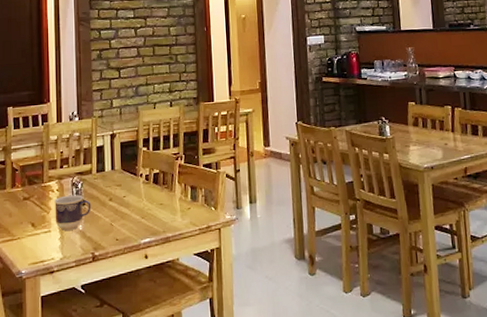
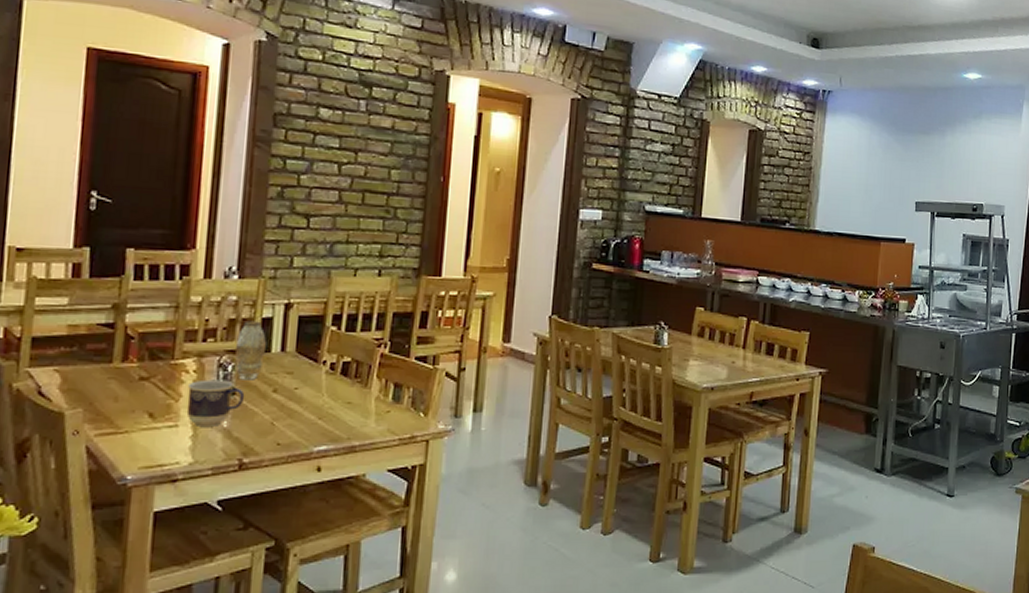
vase: none [82,149,101,194] -> present [235,321,266,380]

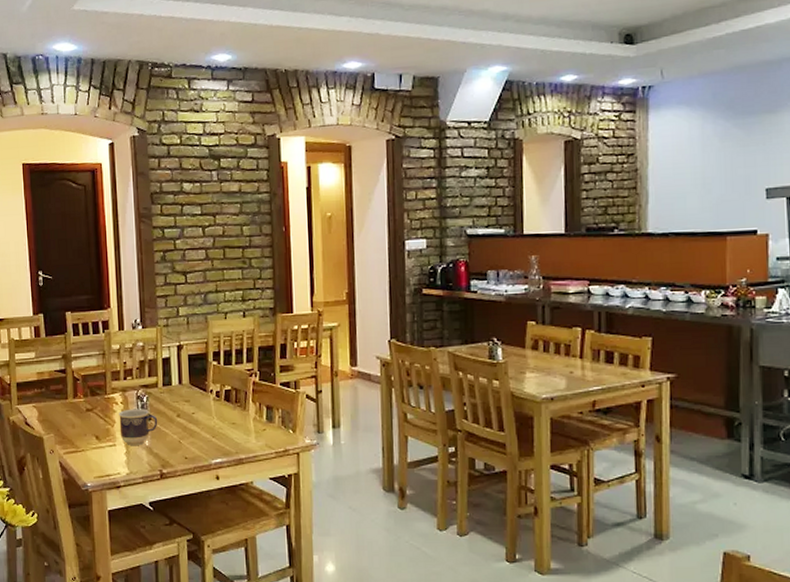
vase: present [235,321,266,380] -> none [147,361,168,408]

